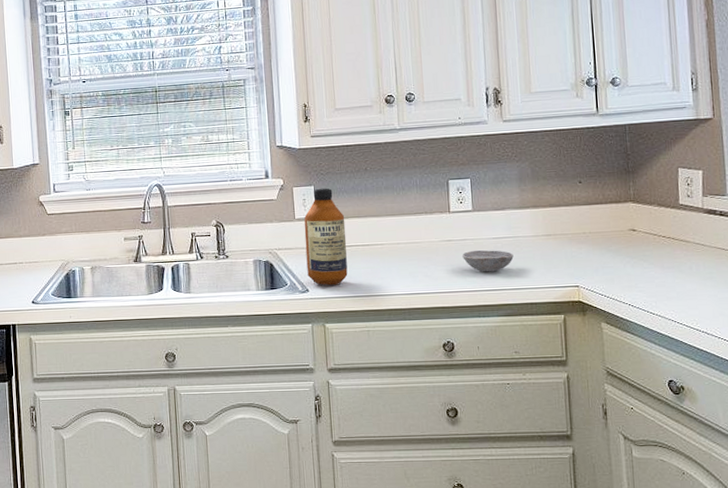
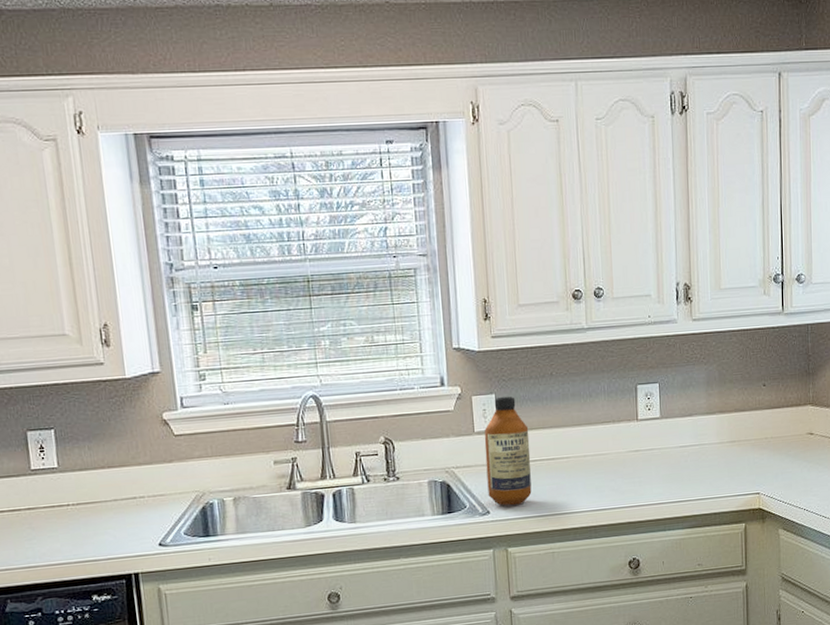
bowl: present [462,250,514,272] -> none [649,459,699,483]

